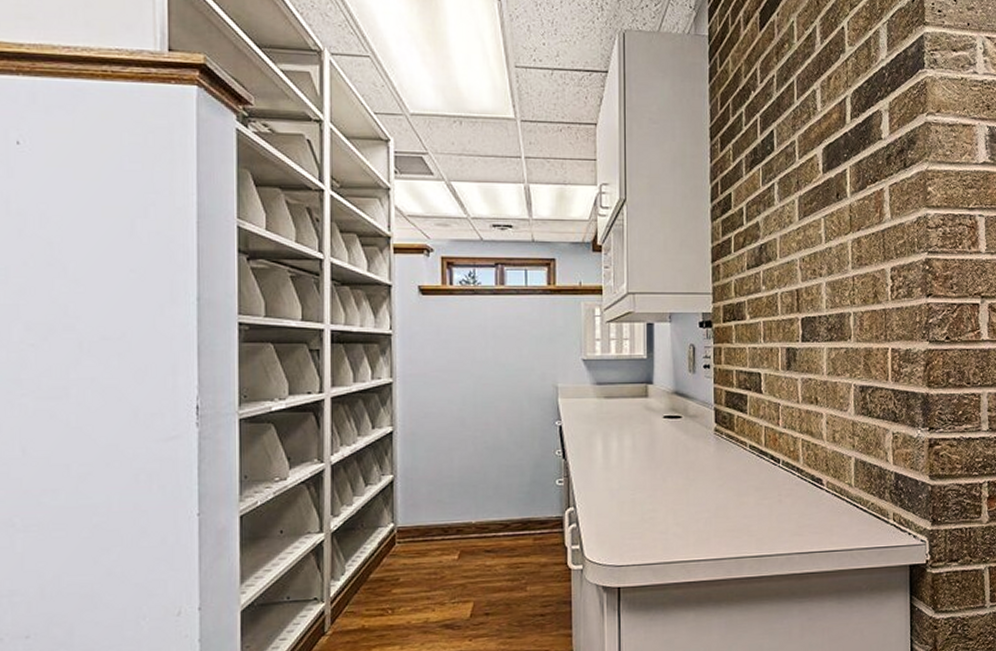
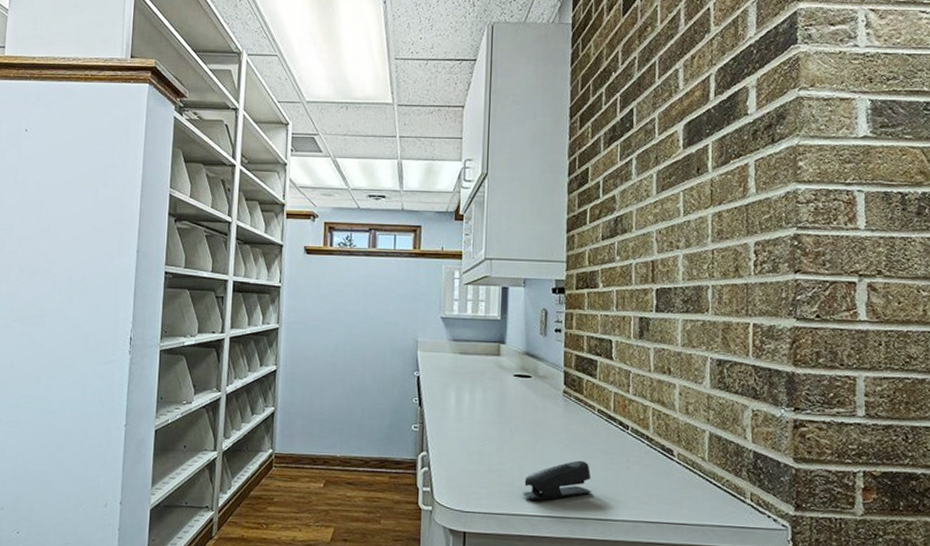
stapler: none [676,499,747,544] -> present [521,460,592,500]

